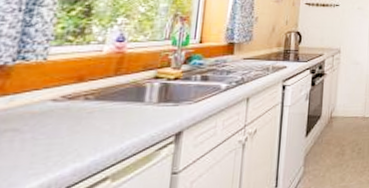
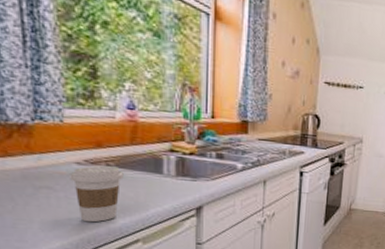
coffee cup: none [41,100,102,164] -> present [70,165,124,223]

